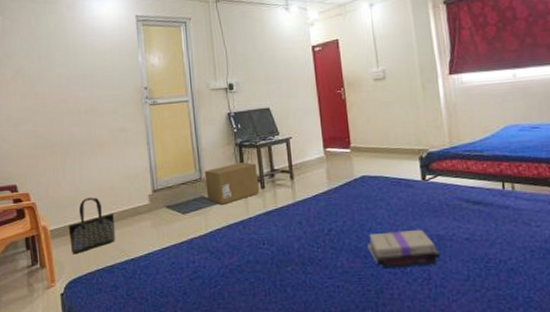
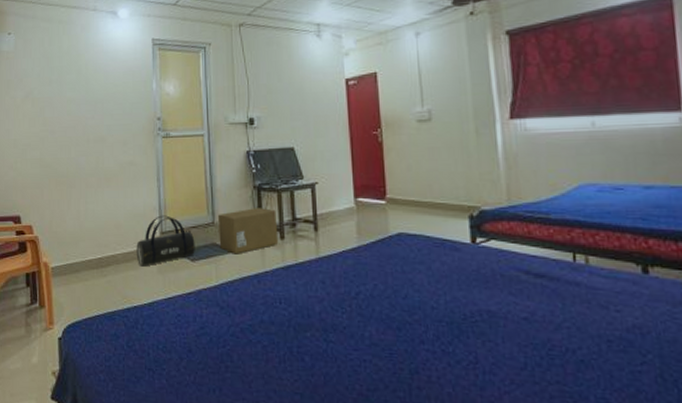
tote bag: present [68,197,116,253] -> none [70,235,119,295]
duffel bag: none [130,175,185,223] -> present [136,215,195,267]
books: present [367,229,441,269] -> none [402,301,492,346]

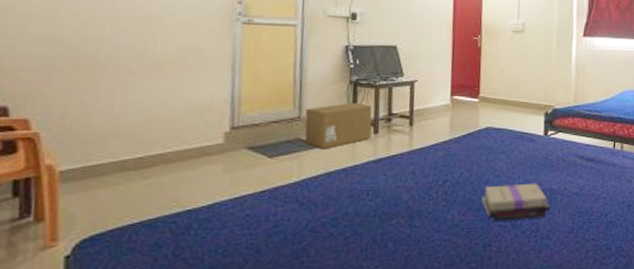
duffel bag: present [136,215,195,267] -> none [195,109,275,165]
books: none [402,301,492,346] -> present [481,183,551,222]

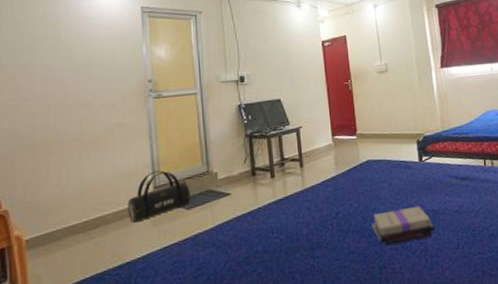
duffel bag: none [195,109,275,165] -> present [127,170,191,223]
box: present [304,103,372,149] -> none [213,153,270,197]

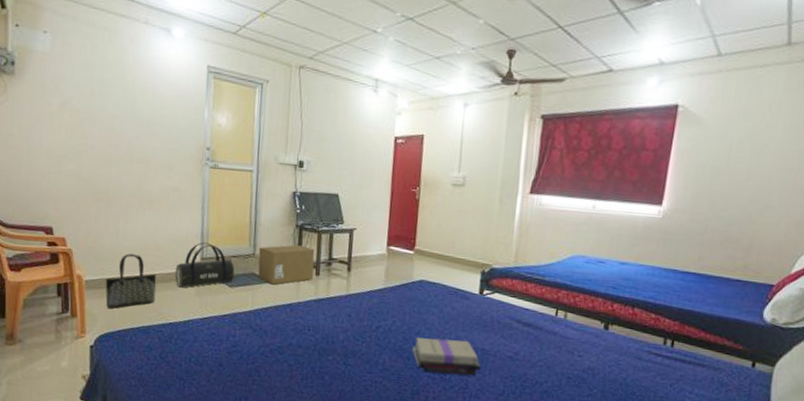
tote bag: none [49,199,109,264] -> present [105,253,157,309]
box: none [213,153,270,197] -> present [257,245,315,285]

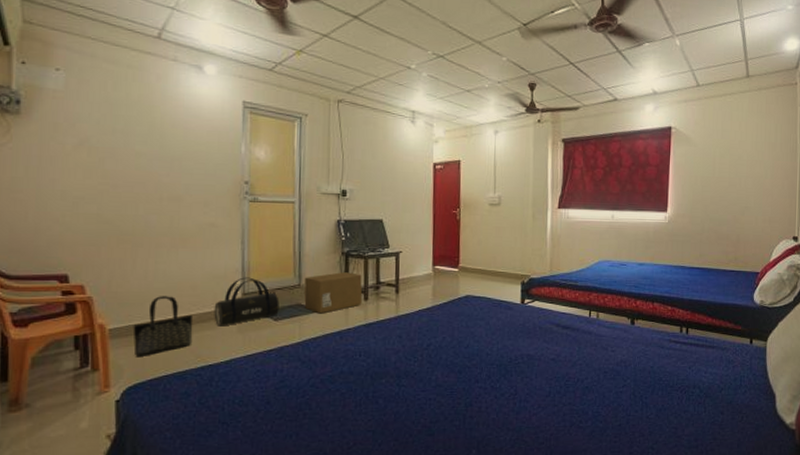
books: present [412,337,482,375] -> none [463,348,529,384]

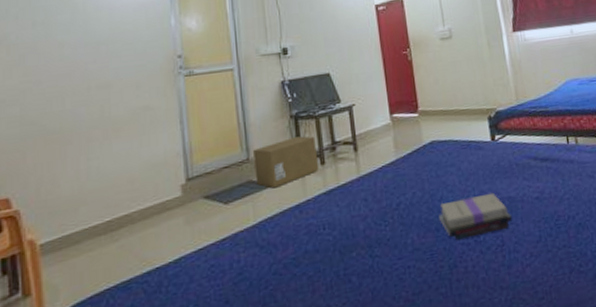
tote bag: present [133,296,193,356] -> none [67,194,135,272]
duffel bag: present [214,277,279,326] -> none [156,159,229,221]
books: none [463,348,529,384] -> present [439,192,513,240]

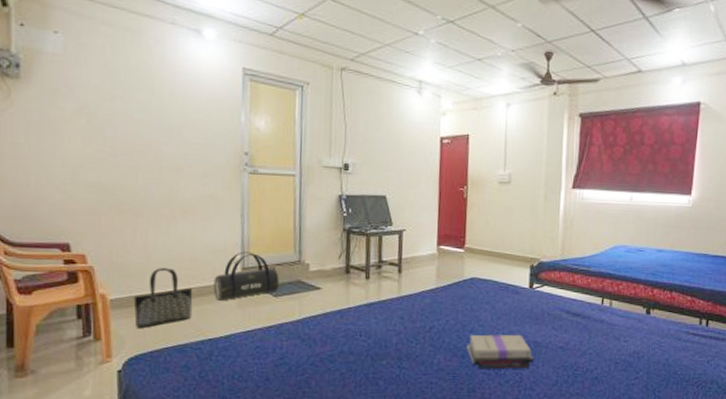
tote bag: none [67,194,135,272] -> present [133,268,193,328]
duffel bag: none [156,159,229,221] -> present [213,251,279,301]
box: present [253,136,319,188] -> none [304,249,364,292]

